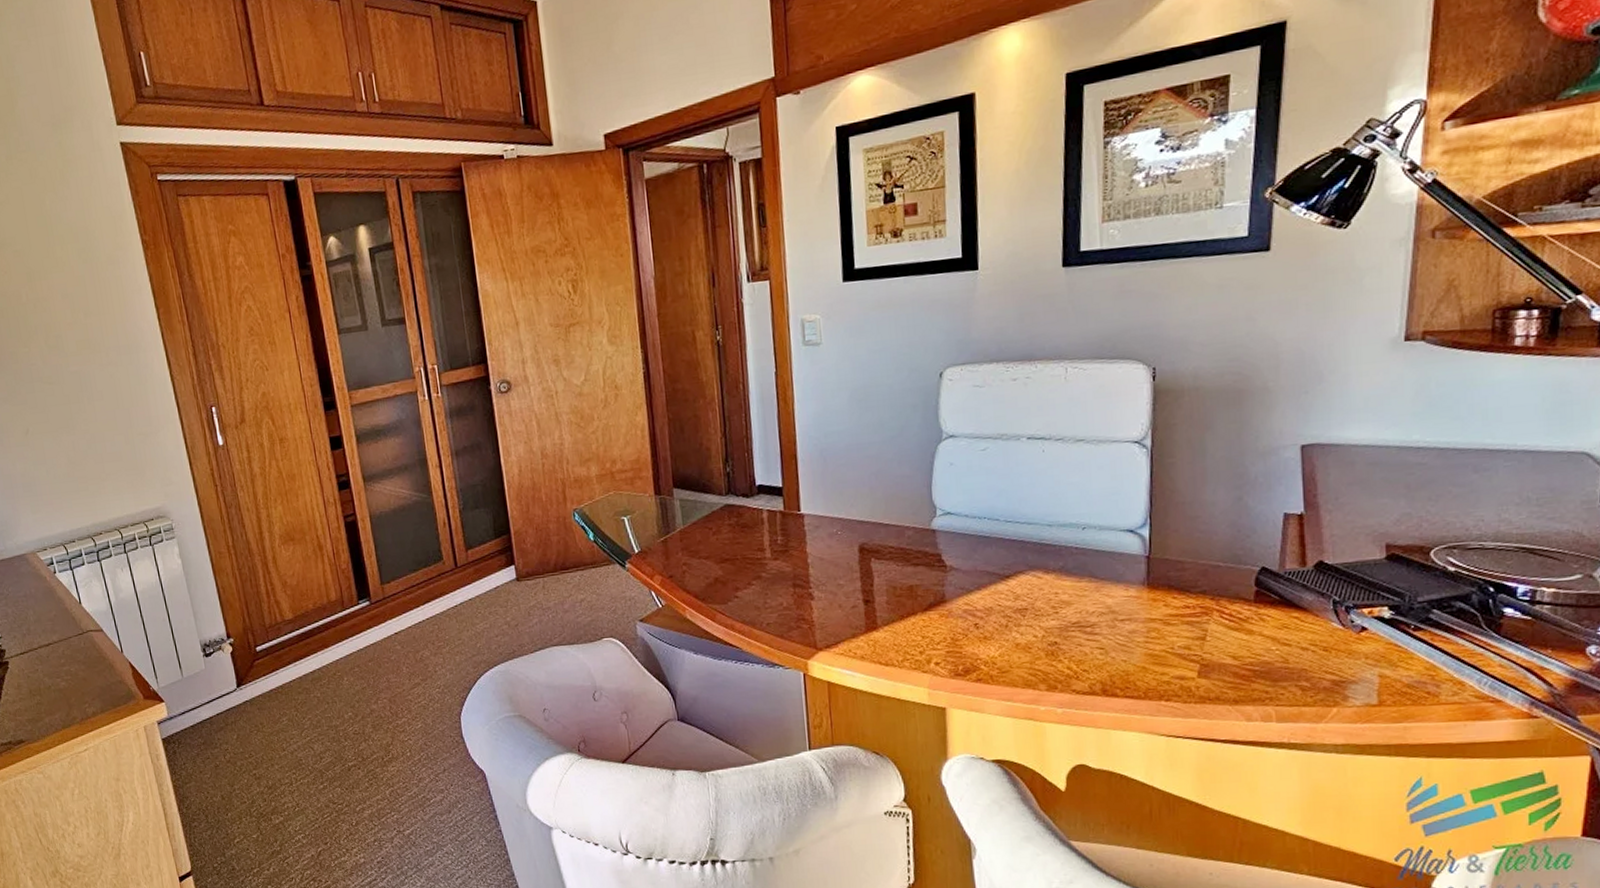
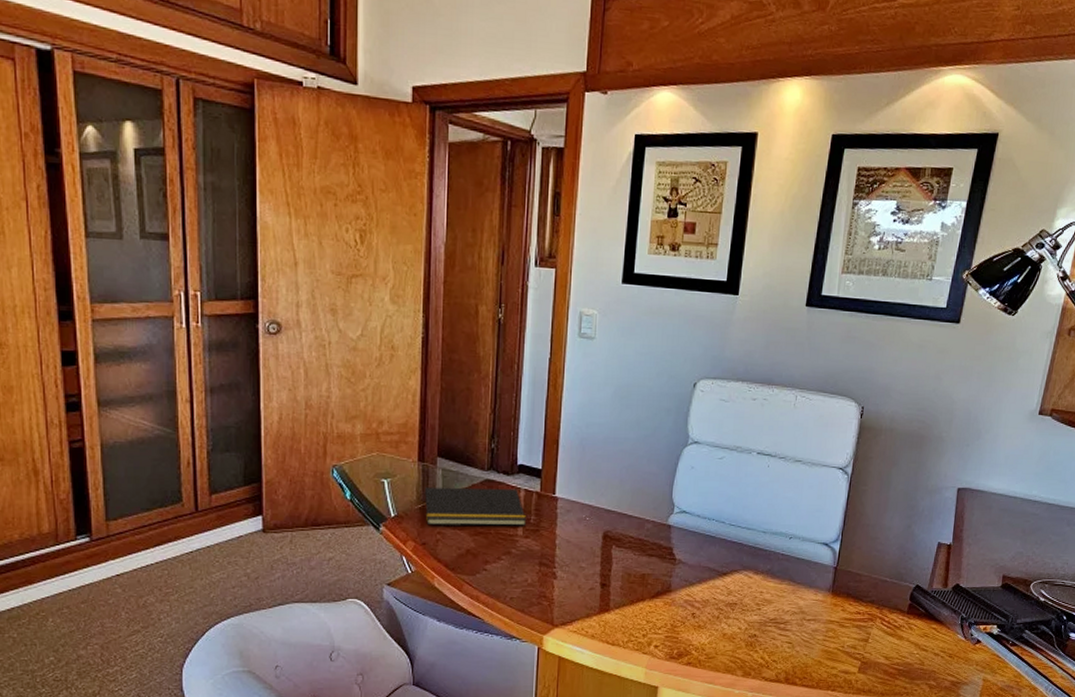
notepad: none [663,510,774,557] -> present [422,486,527,526]

